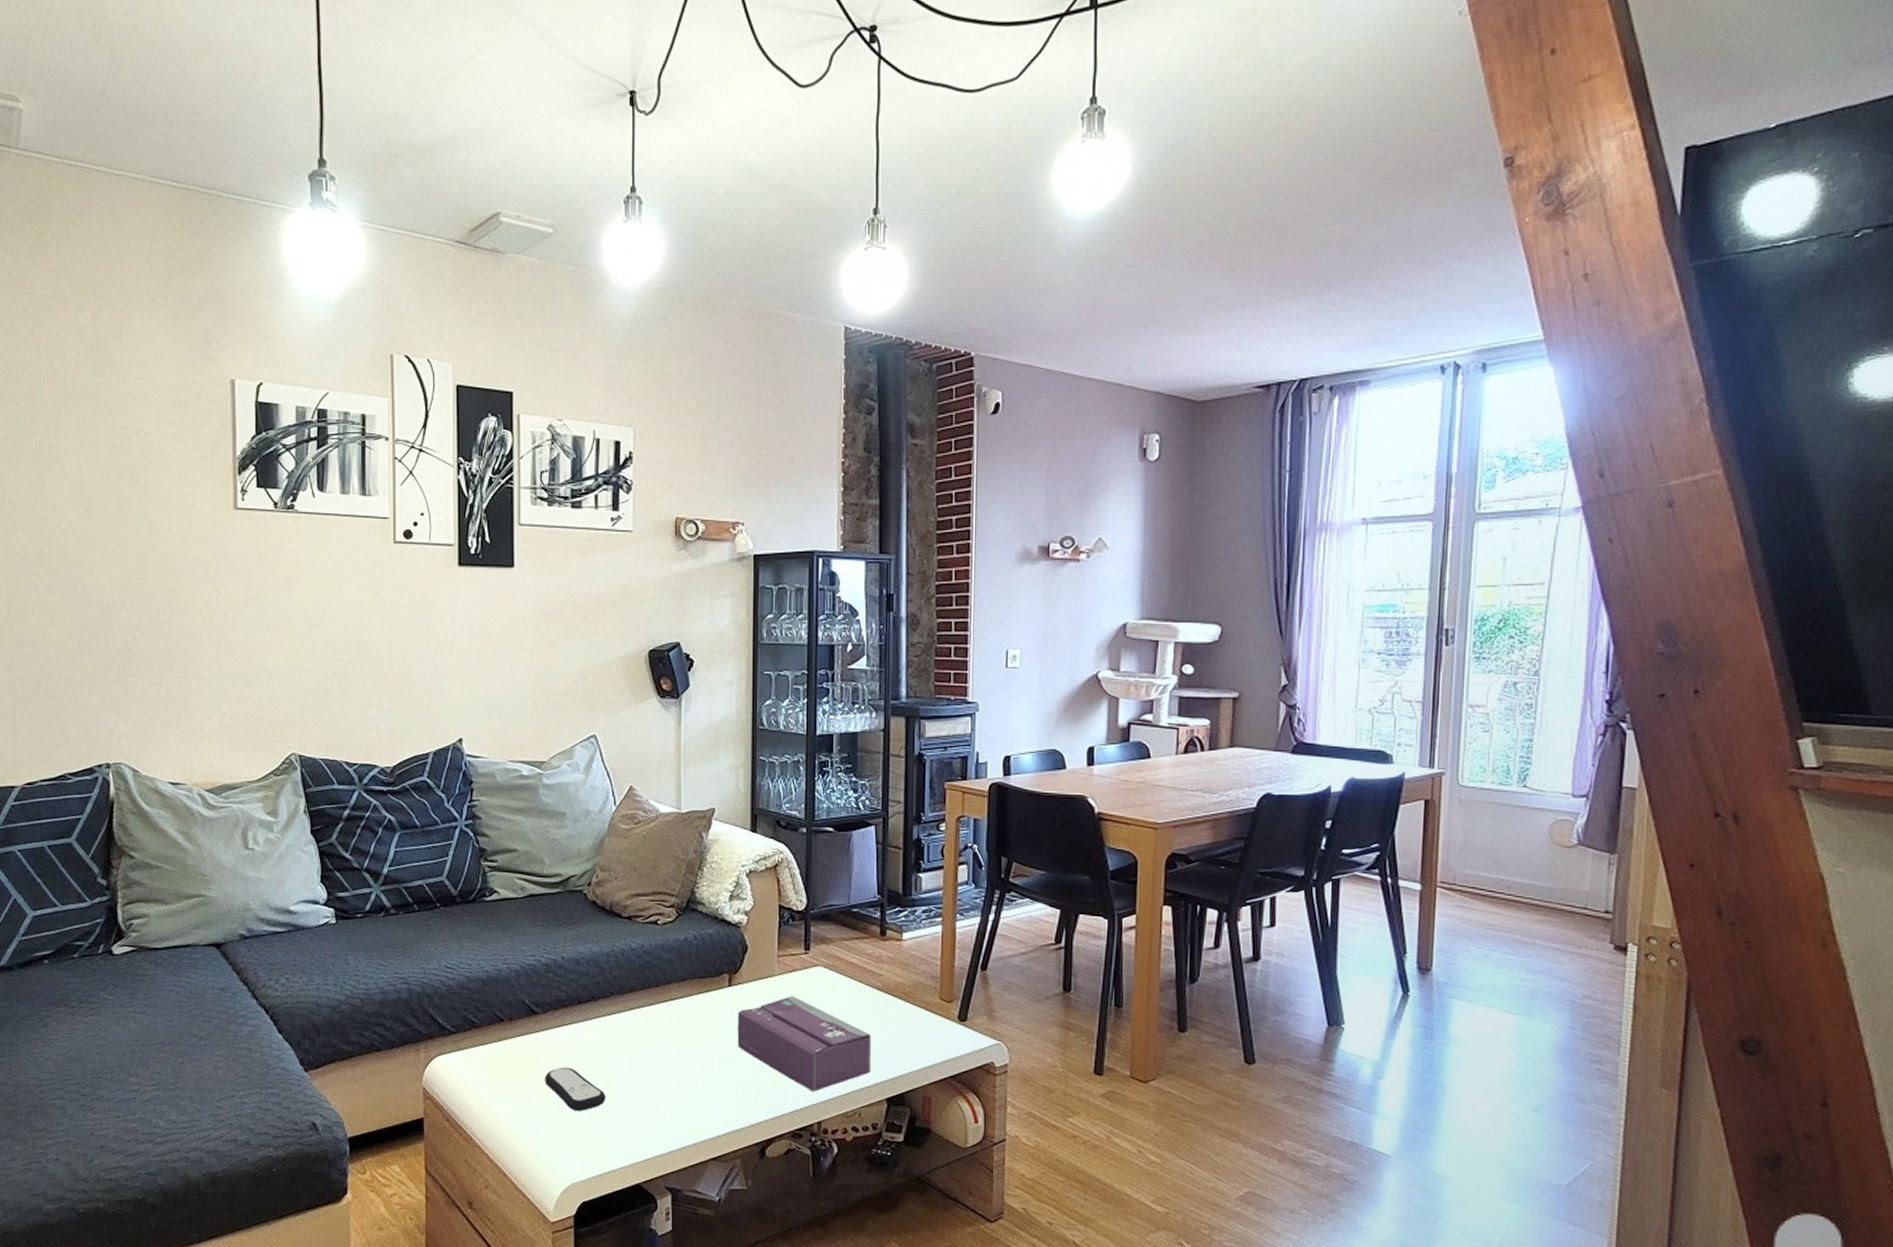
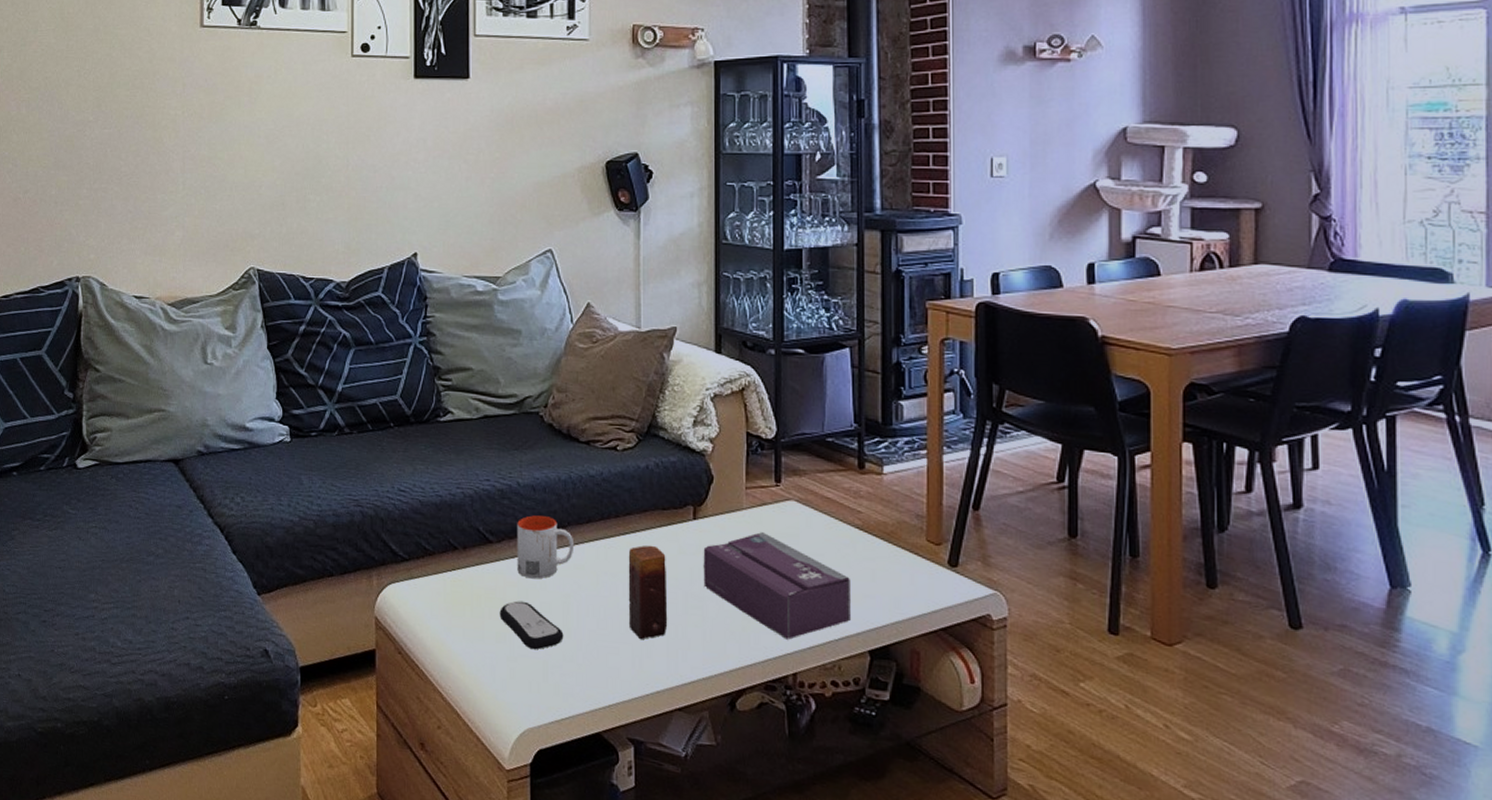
mug: none [562,987,617,1046] -> present [517,515,575,579]
candle: none [667,1011,704,1097] -> present [628,545,668,639]

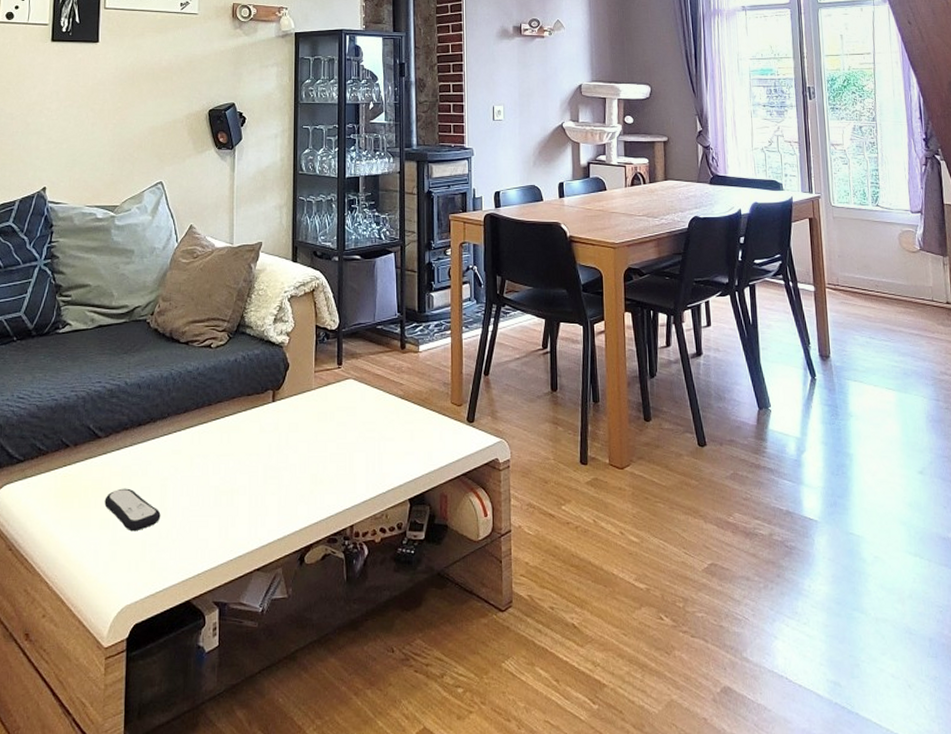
mug: present [517,515,575,579] -> none [122,410,173,467]
candle: present [628,545,668,639] -> none [217,427,250,510]
tissue box: present [703,532,850,640] -> none [280,408,395,497]

